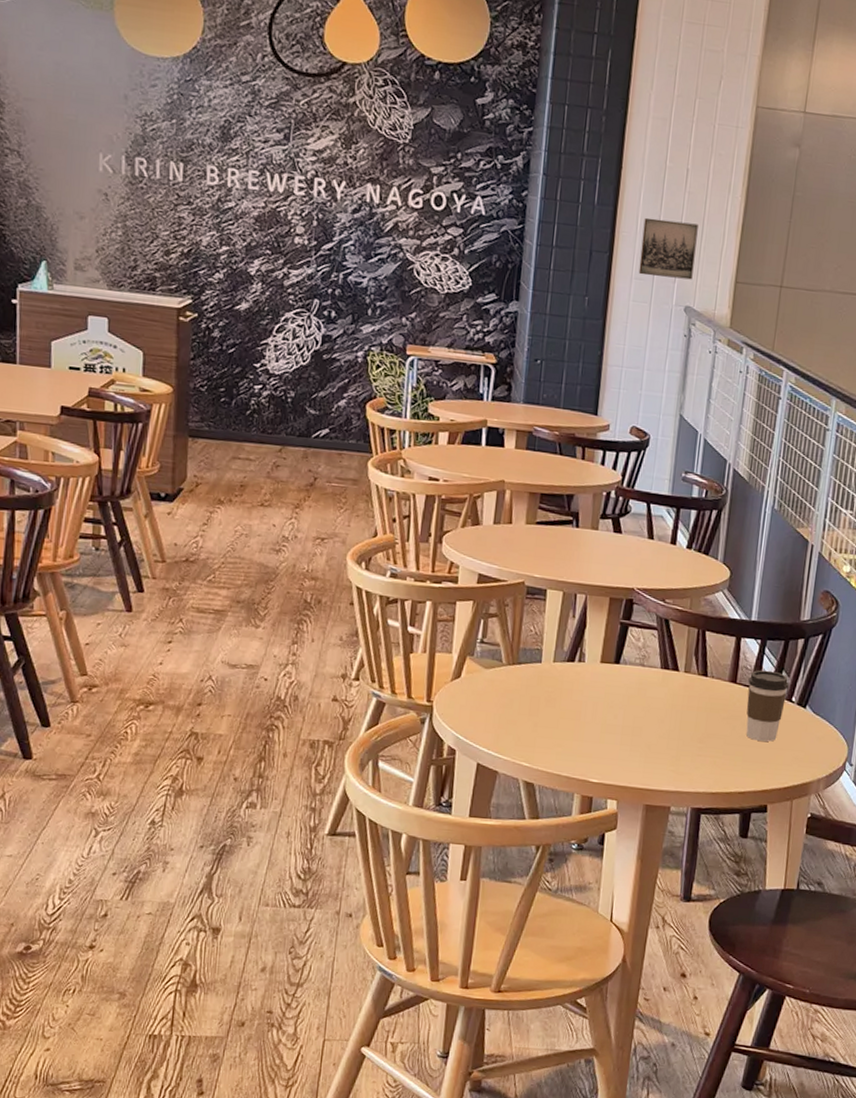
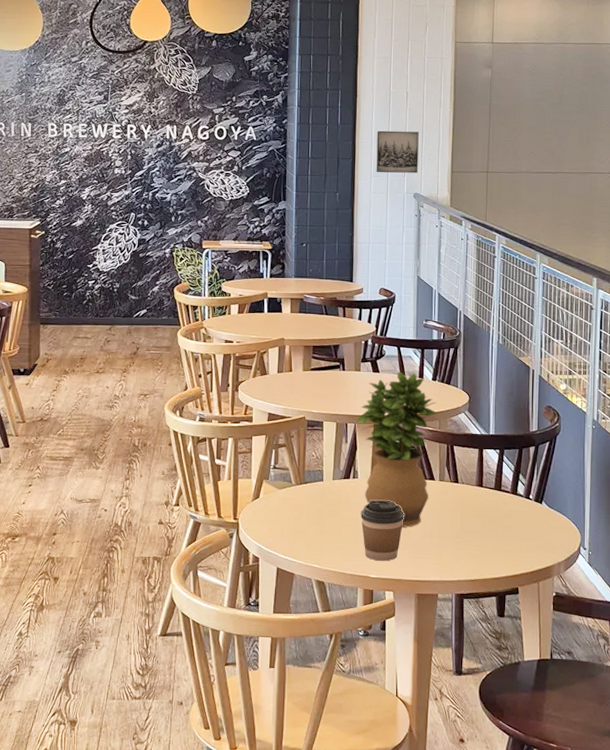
coffee cup: none [584,689,638,764] -> present [361,499,404,561]
potted plant: none [589,534,690,726] -> present [357,372,437,527]
coffee cup: present [745,670,789,742] -> none [492,474,526,534]

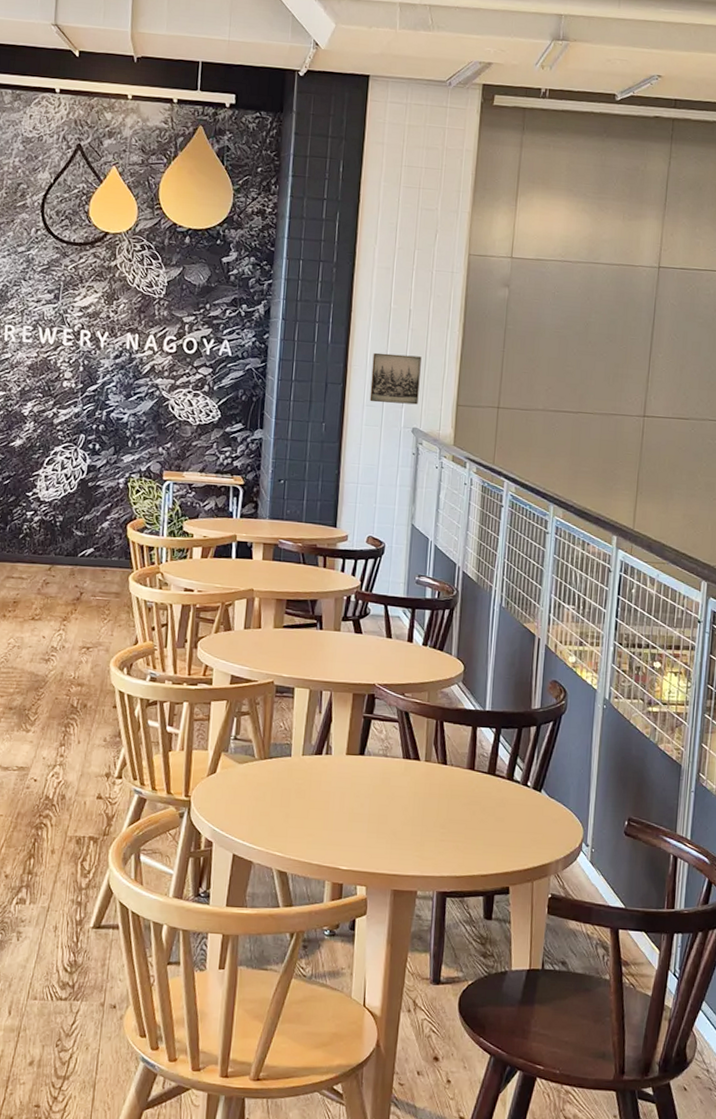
potted plant: present [357,372,437,527] -> none [333,634,427,813]
coffee cup: present [361,499,404,561] -> none [332,780,383,851]

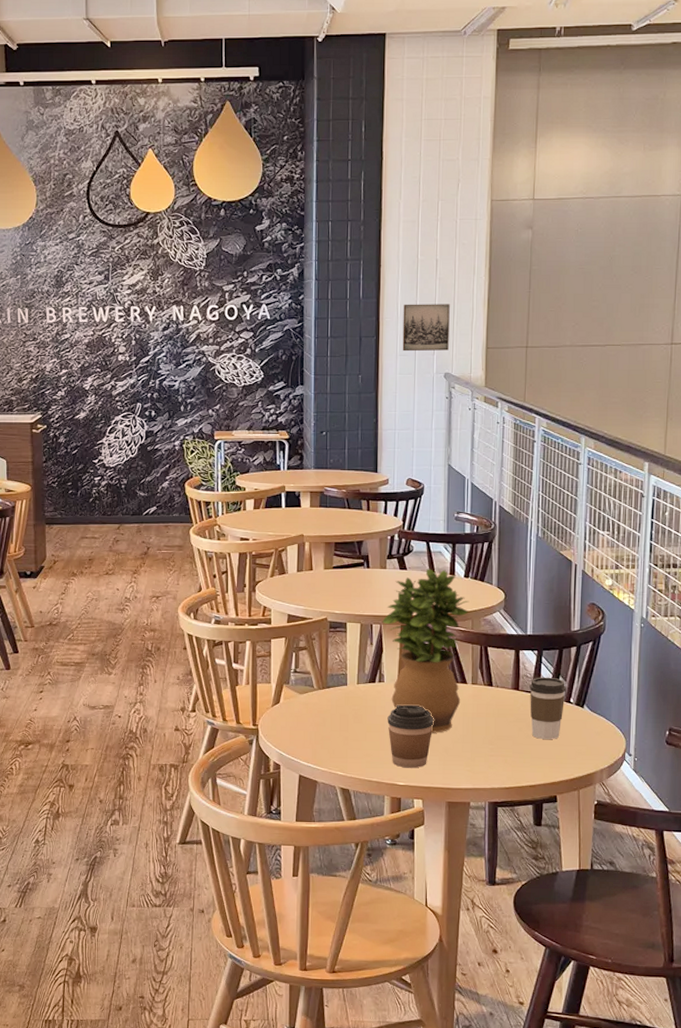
coffee cup: none [332,780,383,851] -> present [387,704,434,768]
potted plant: none [333,634,427,813] -> present [383,569,469,733]
coffee cup: none [485,757,524,825] -> present [529,677,566,739]

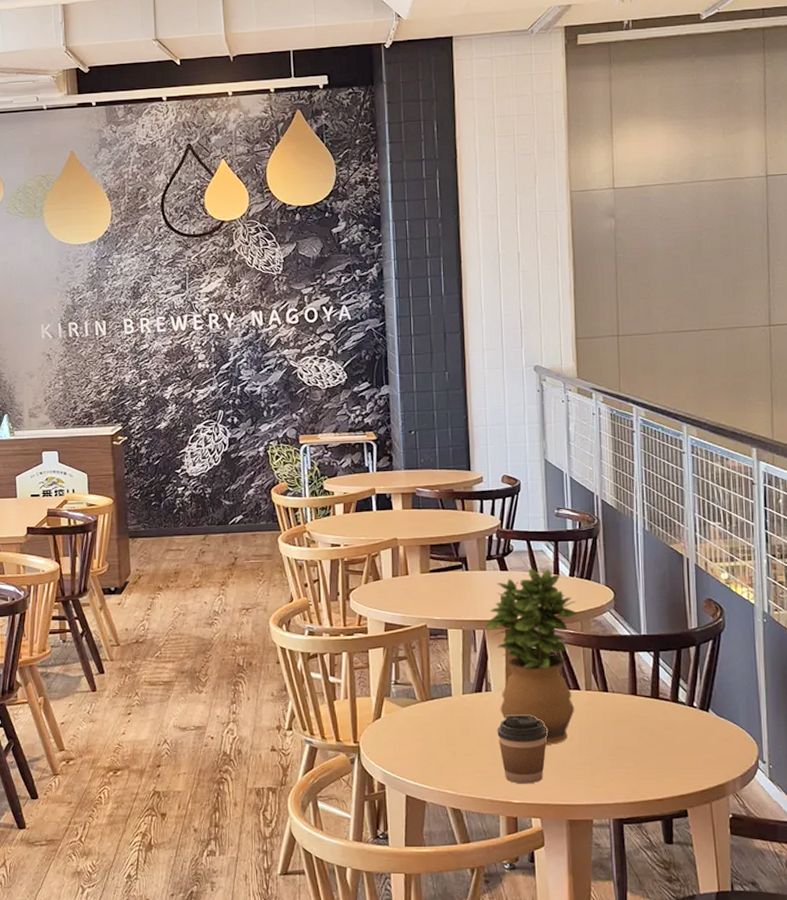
wall art: present [402,304,450,352] -> none [487,296,537,346]
coffee cup: present [529,677,566,739] -> none [648,680,688,748]

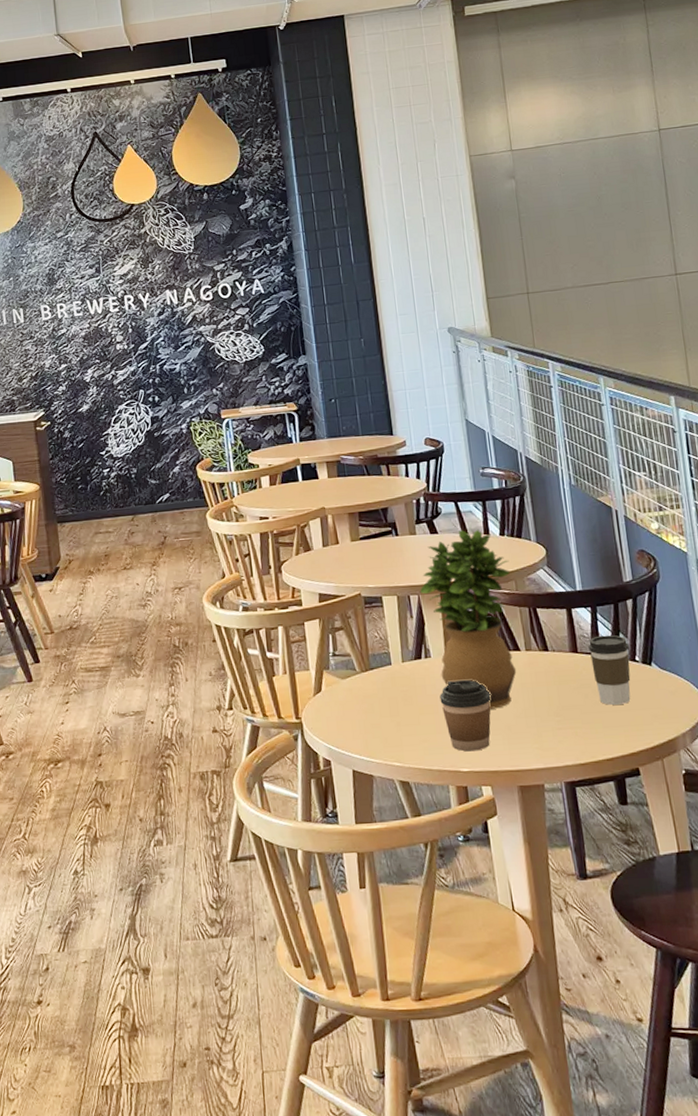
coffee cup: none [648,680,688,748] -> present [588,634,631,705]

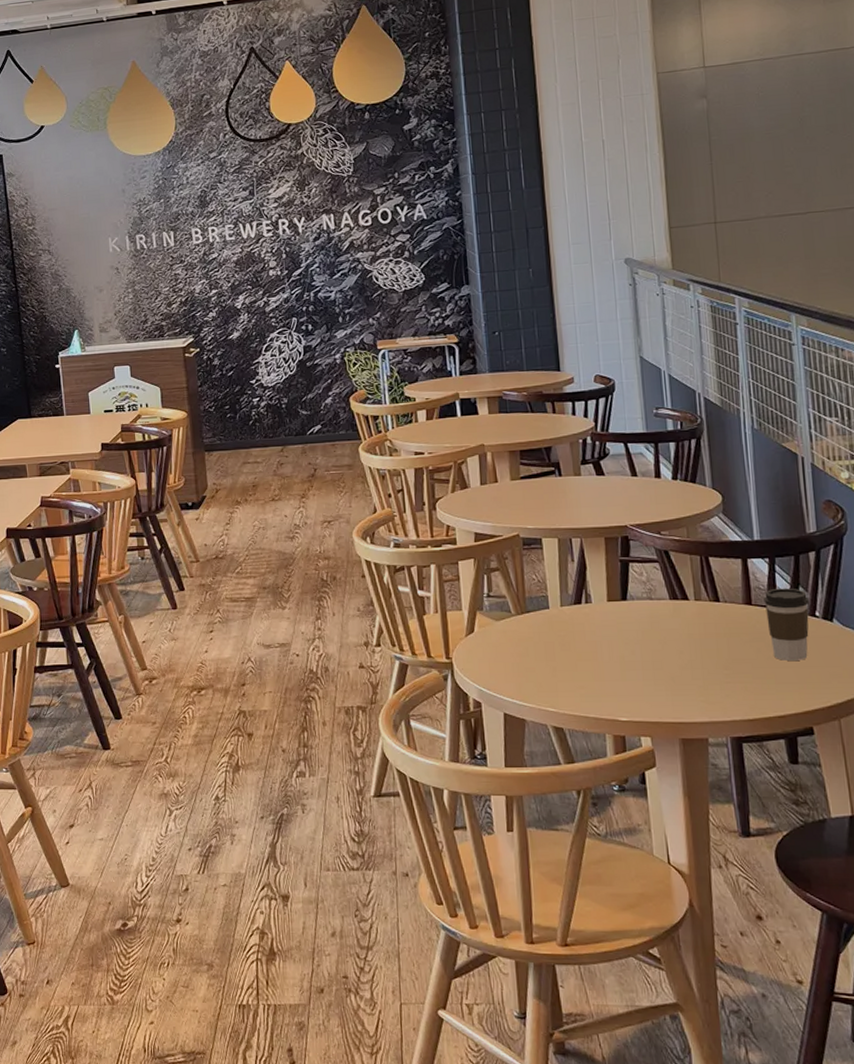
potted plant: present [420,529,517,709] -> none [583,472,684,659]
coffee cup: present [439,679,491,752] -> none [599,627,655,701]

